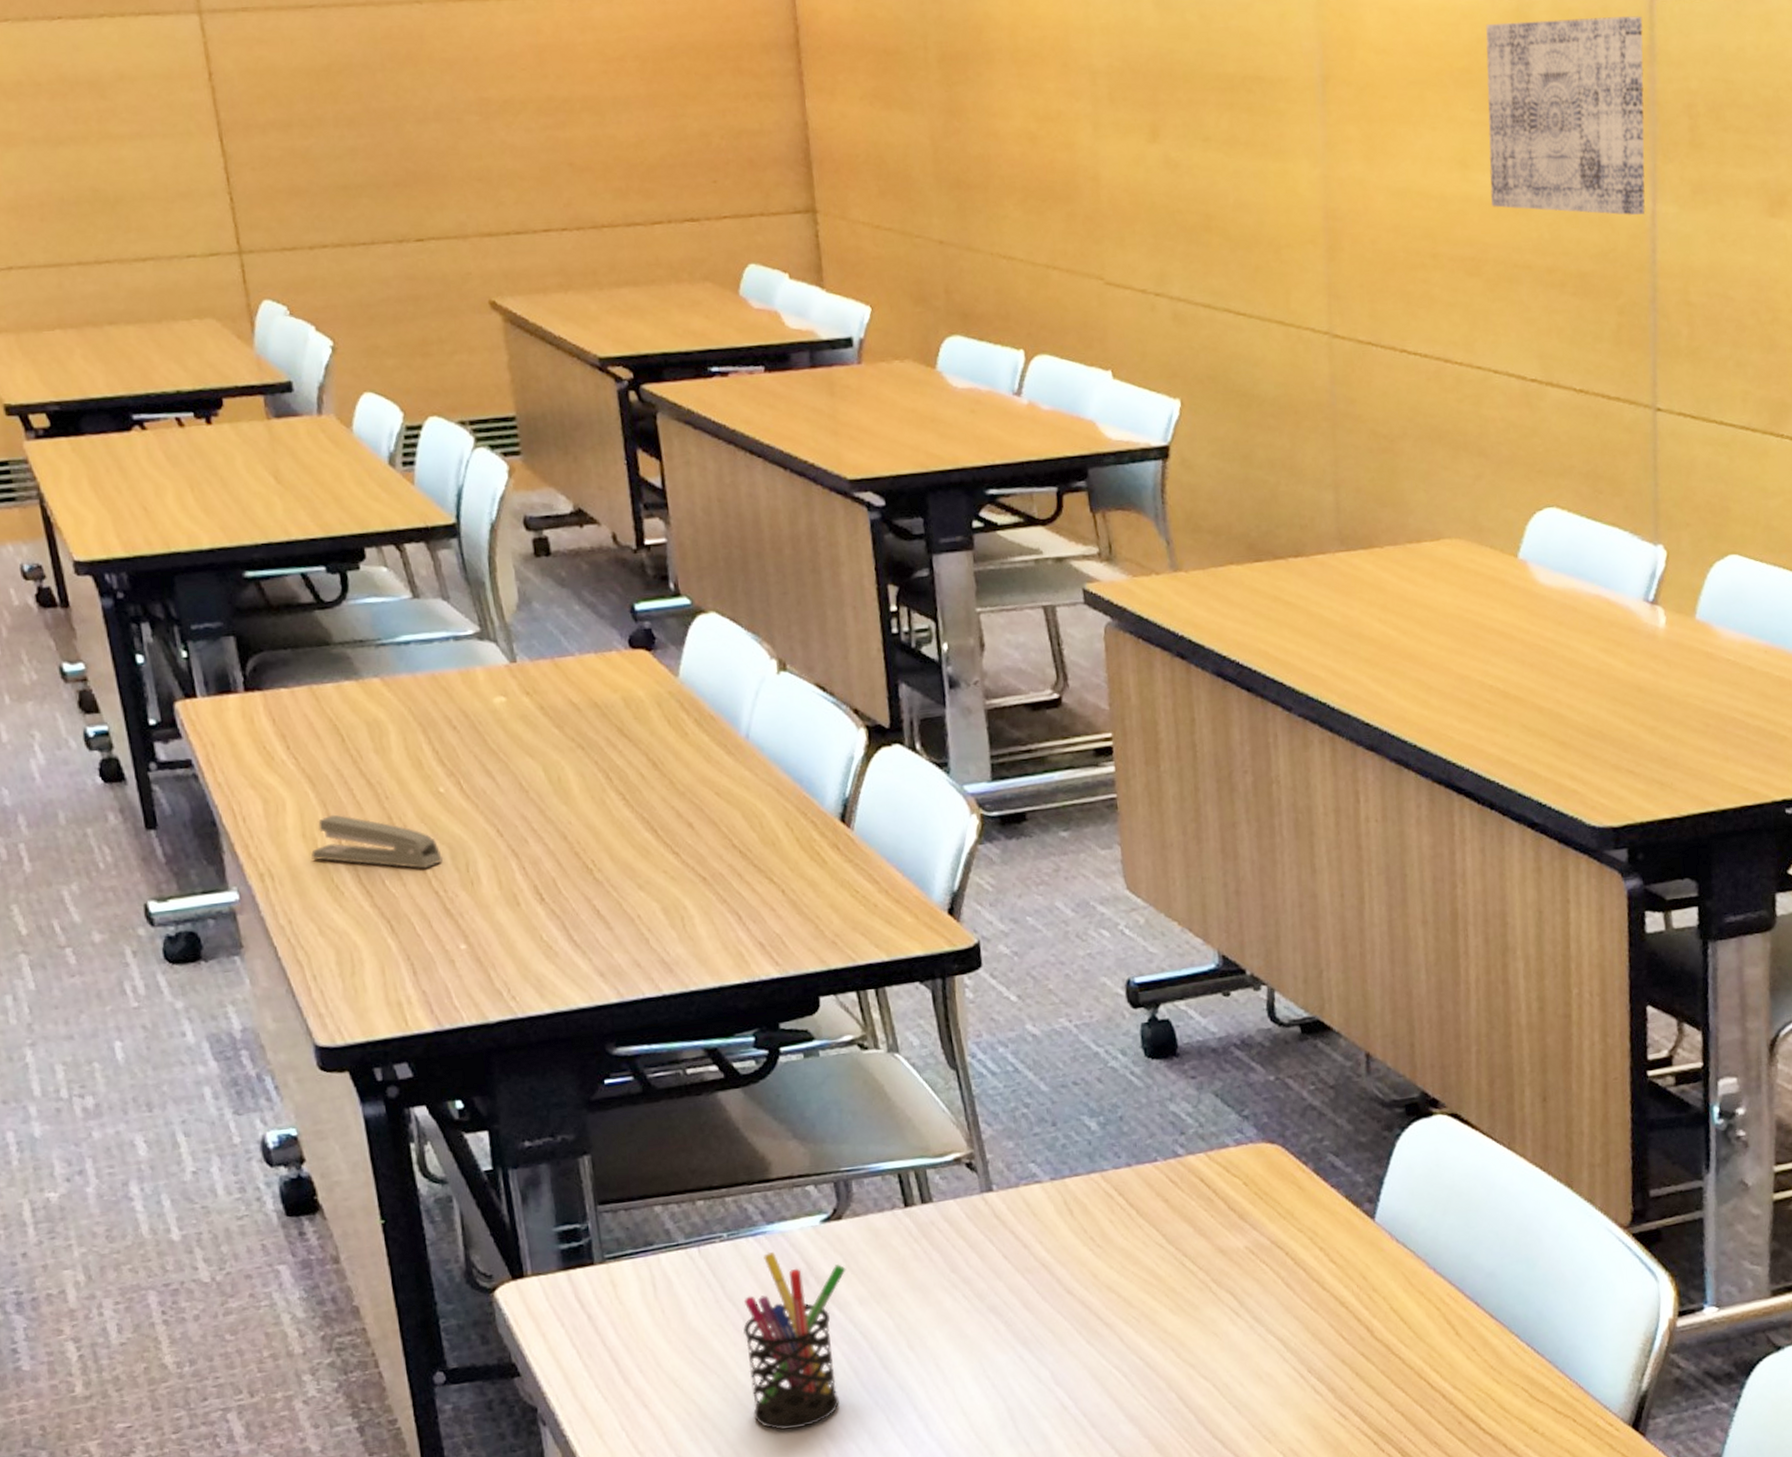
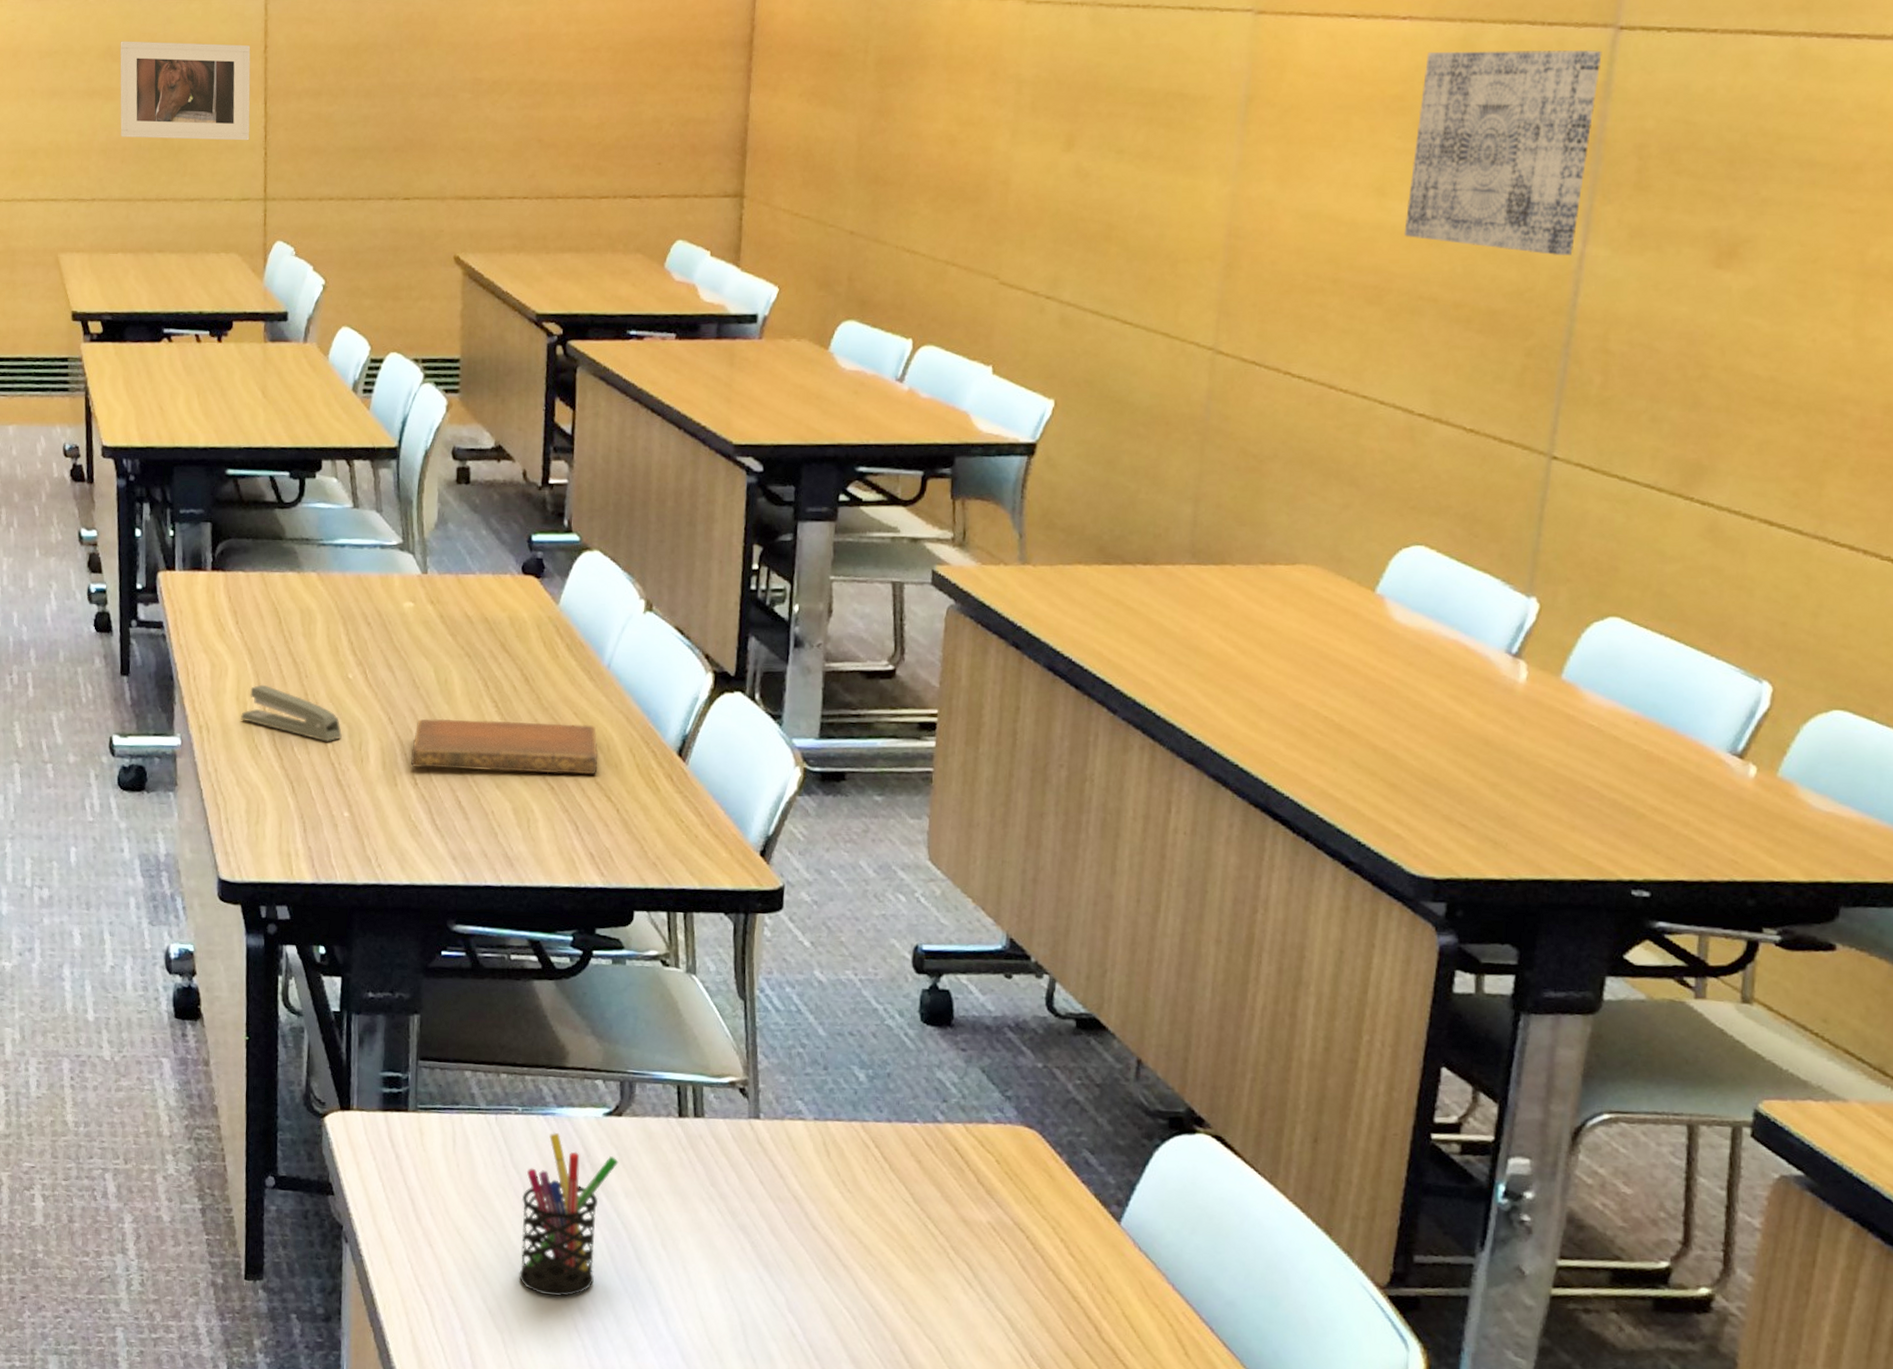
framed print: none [14,72,208,191] -> present [120,41,251,141]
notebook: none [530,803,753,882] -> present [410,718,598,775]

